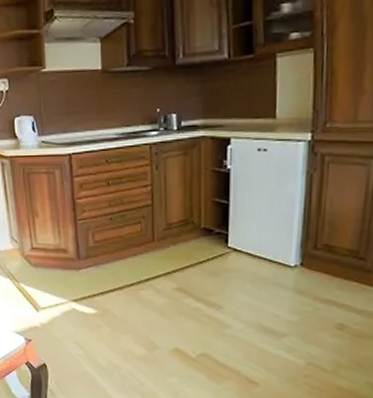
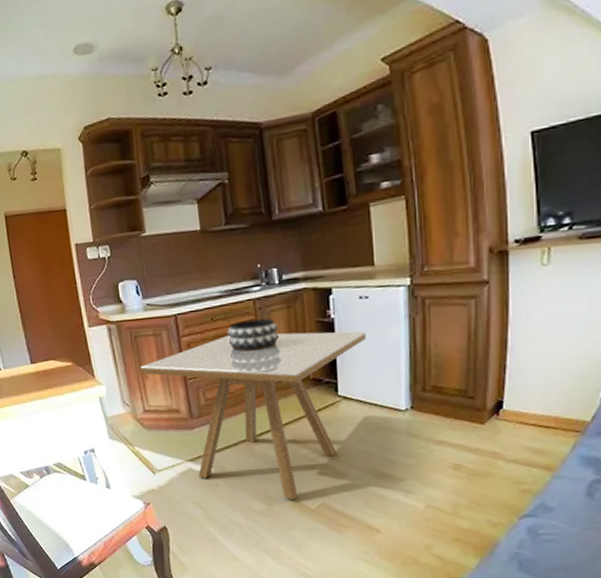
dining table: none [31,179,261,347] -> present [140,331,366,500]
decorative bowl: none [121,164,173,196] -> present [227,318,279,352]

